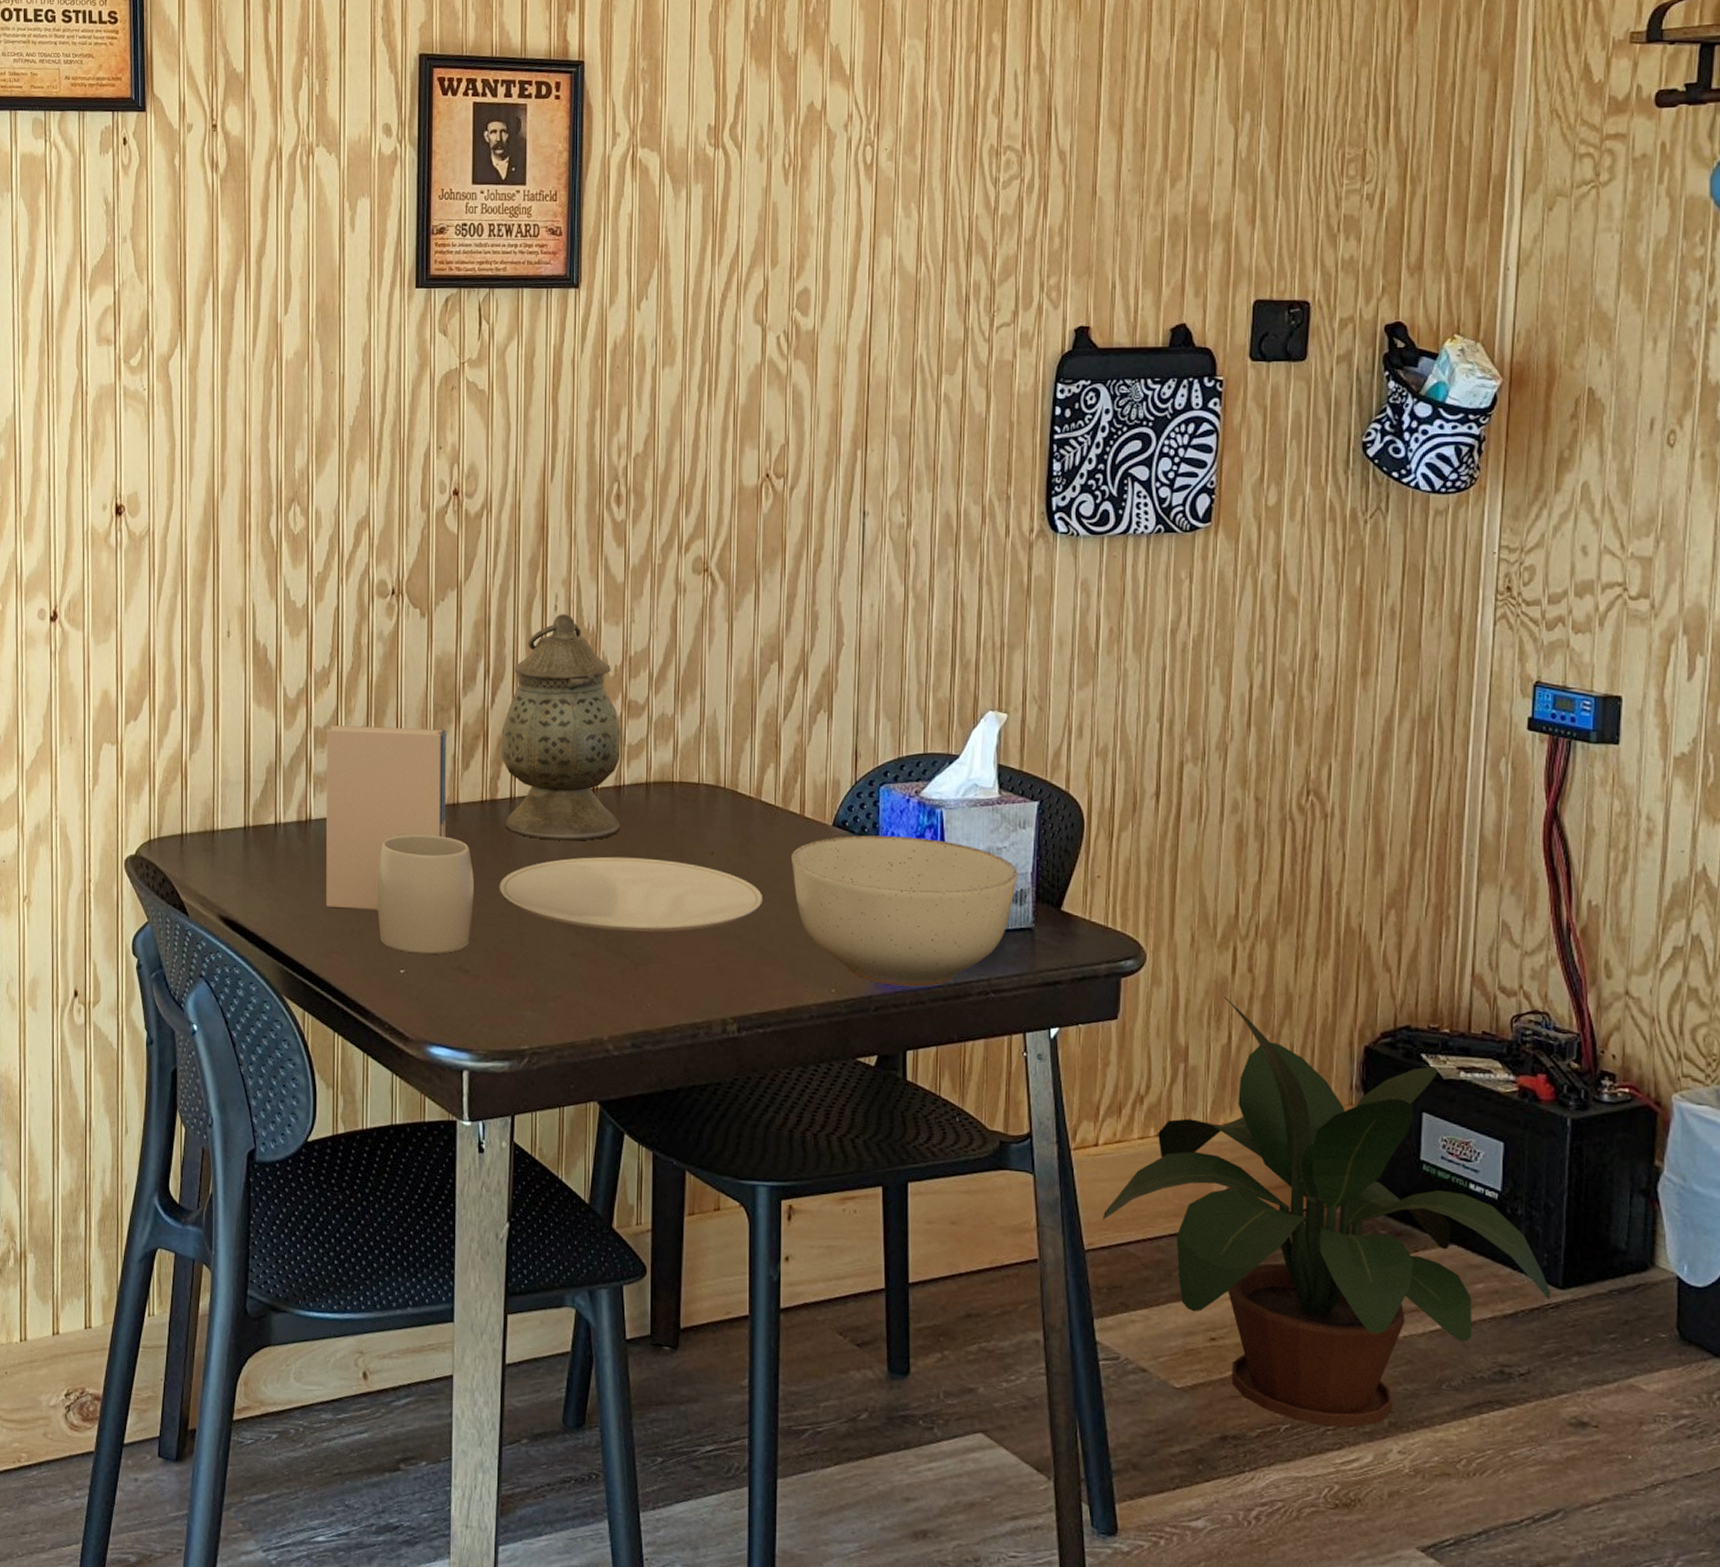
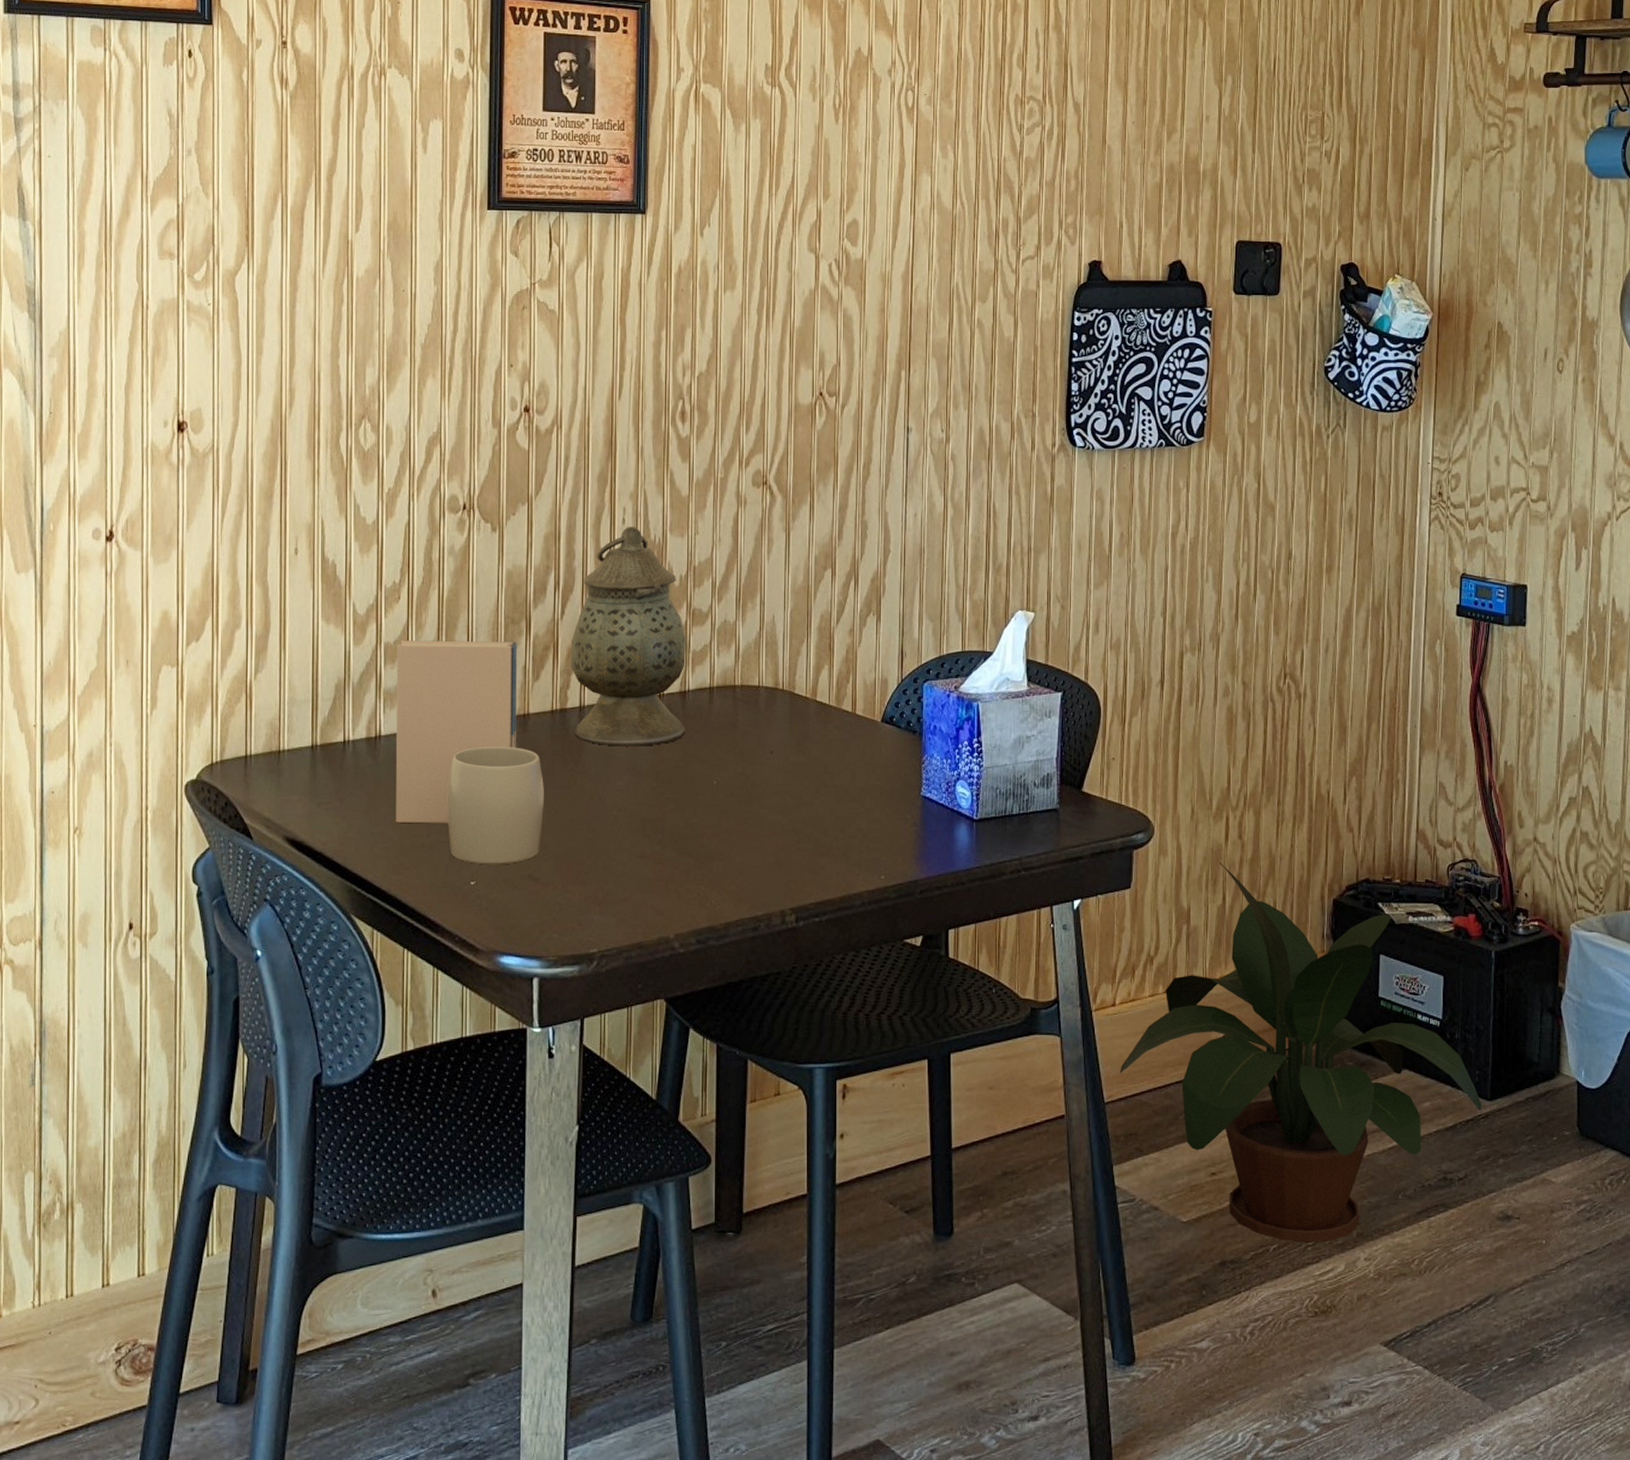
plate: present [499,856,763,932] -> none [568,760,819,831]
bowl: present [790,835,1018,987] -> none [843,729,1045,869]

